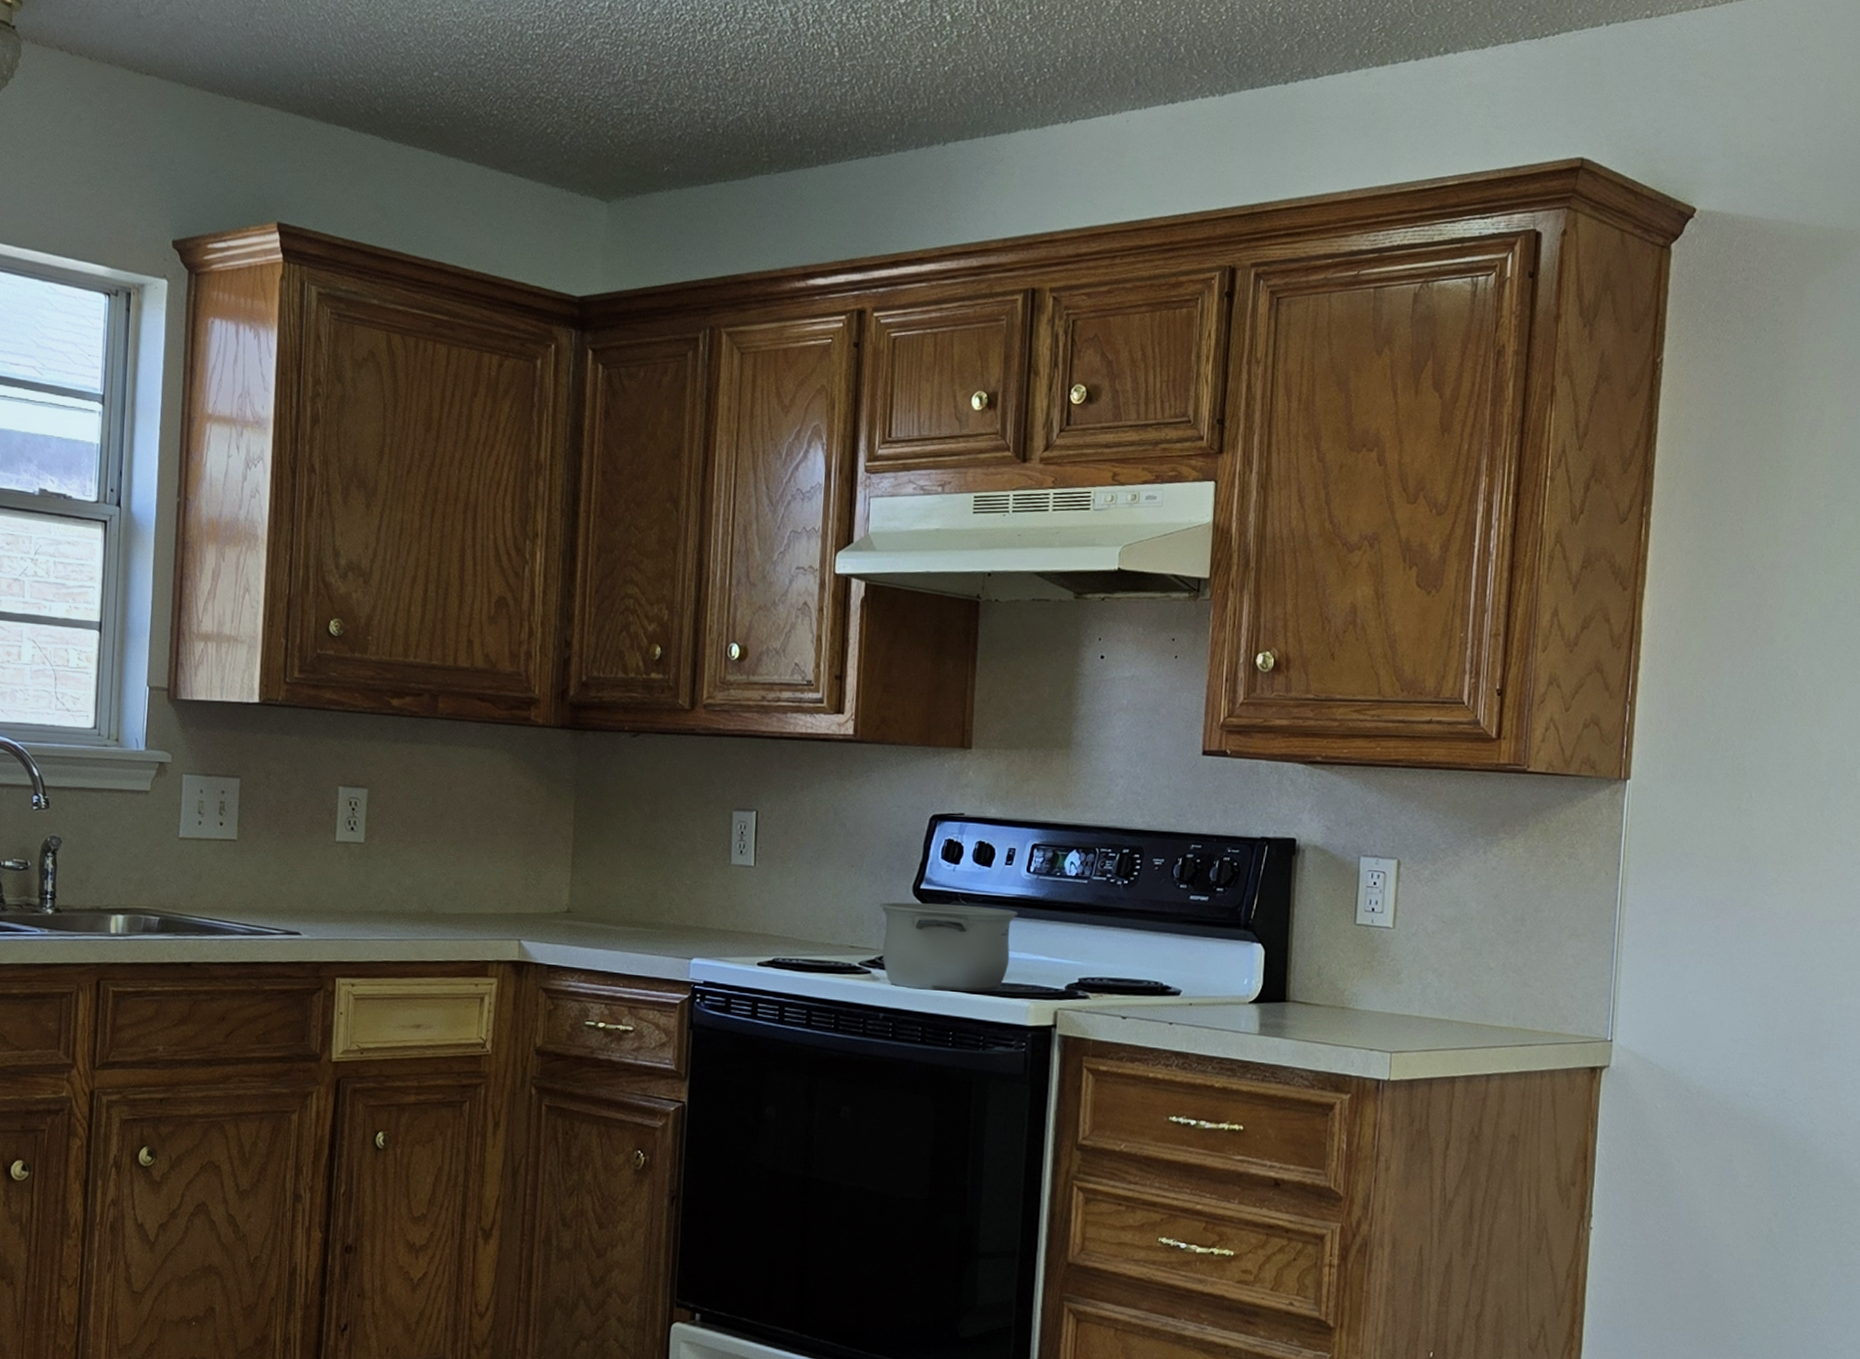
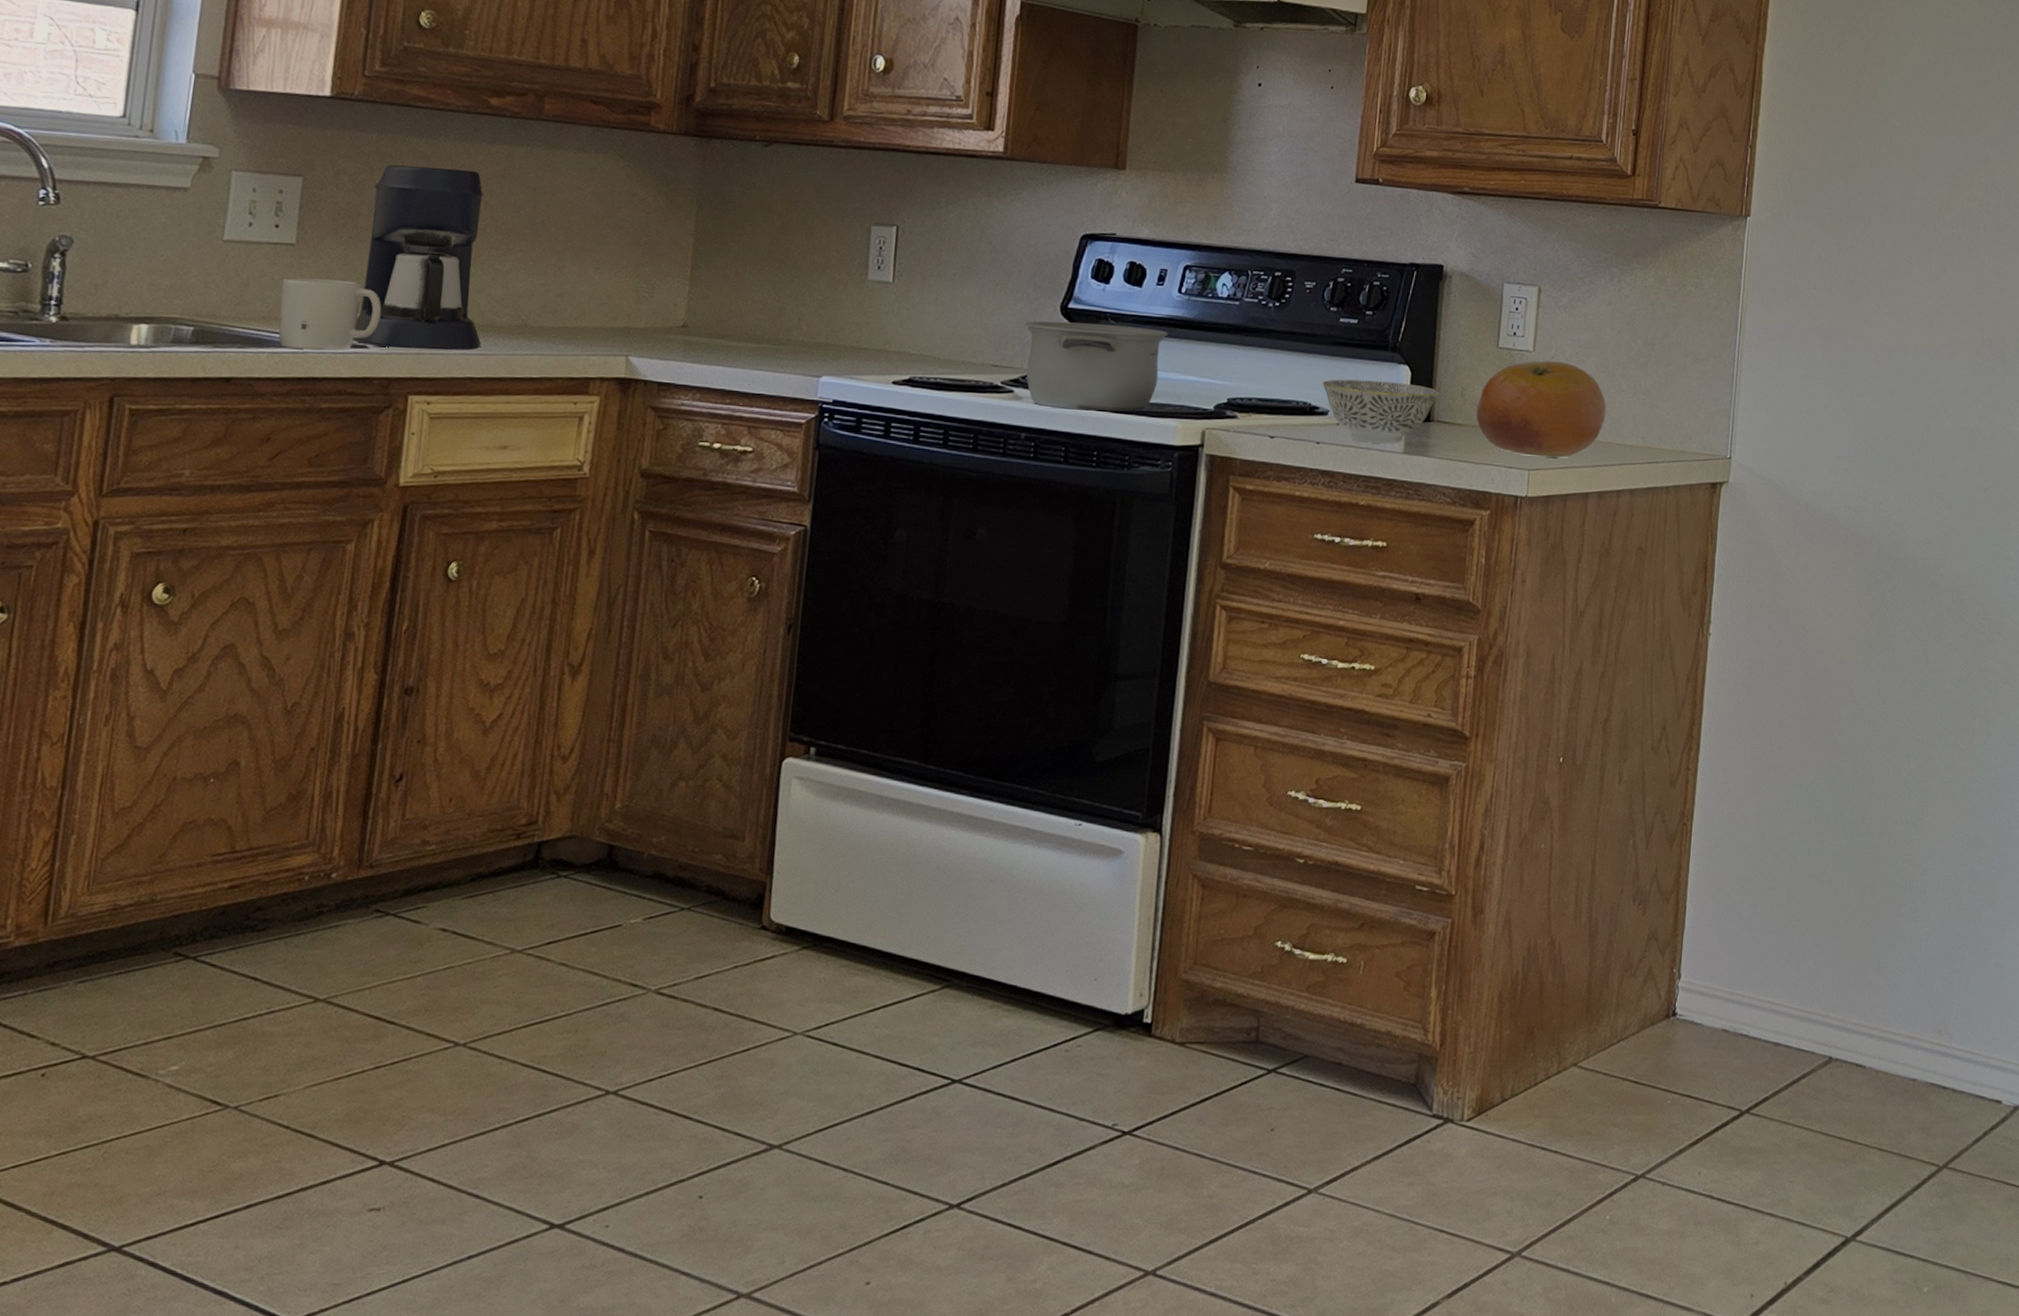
mug: none [227,870,311,938] -> present [278,277,382,352]
coffee maker: none [288,764,394,937] -> present [353,165,484,351]
bowl: none [1174,958,1294,1025] -> present [1322,379,1439,444]
fruit: none [1333,938,1474,1040] -> present [1476,361,1607,458]

